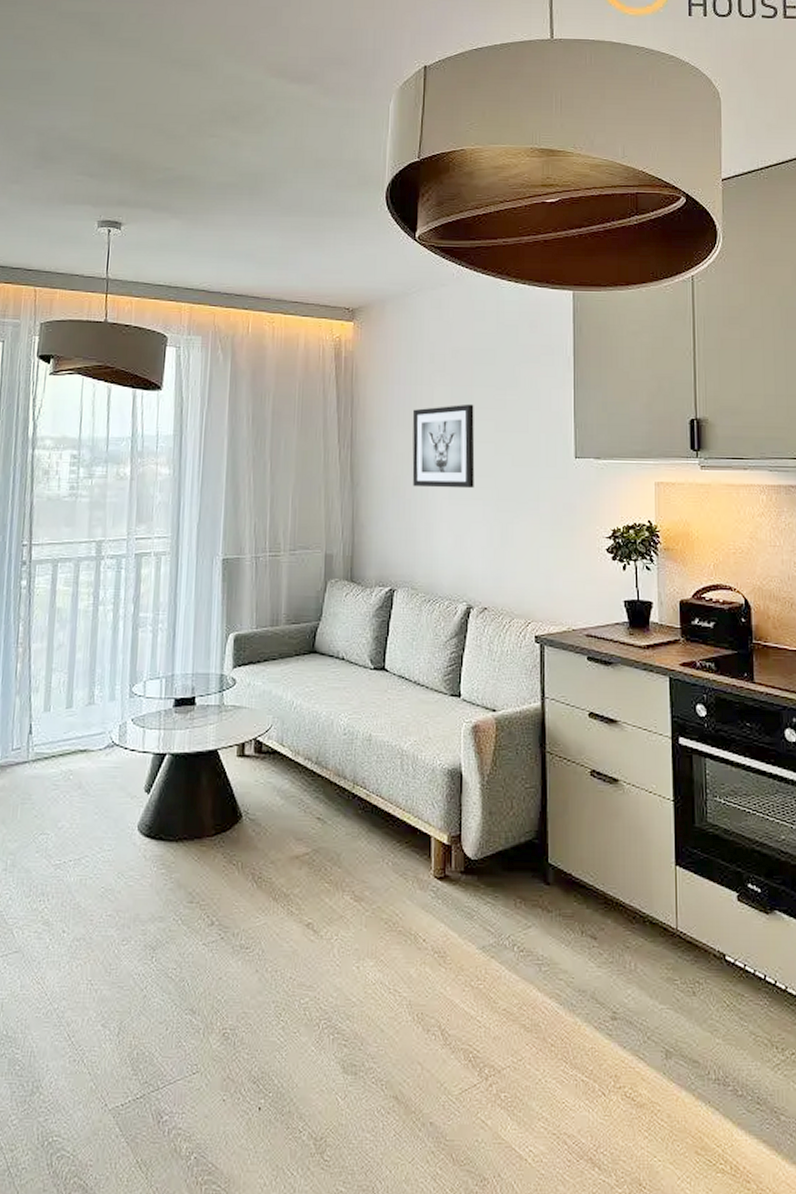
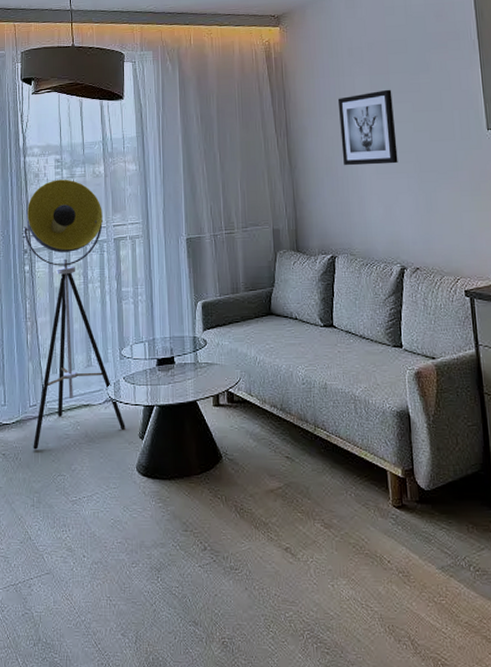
floor lamp: none [11,479,129,802] -> present [23,179,126,450]

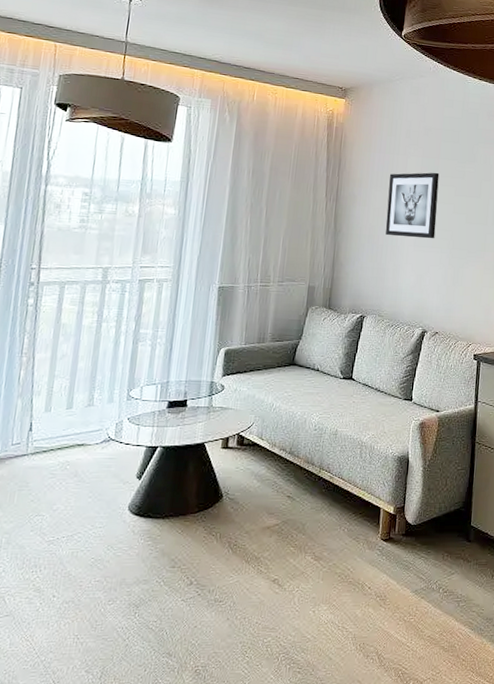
floor lamp: present [23,179,126,450] -> none [9,213,130,489]

